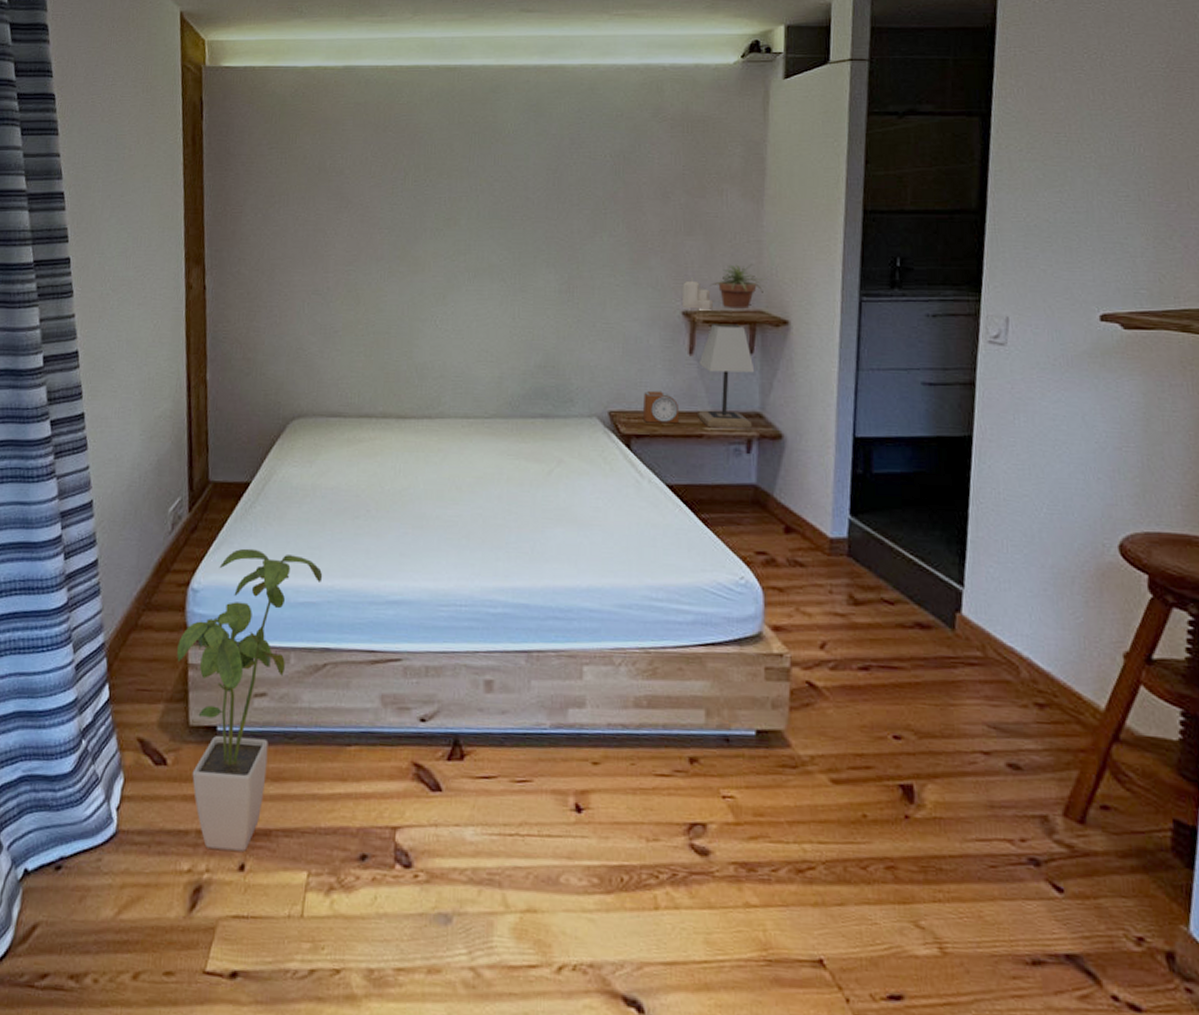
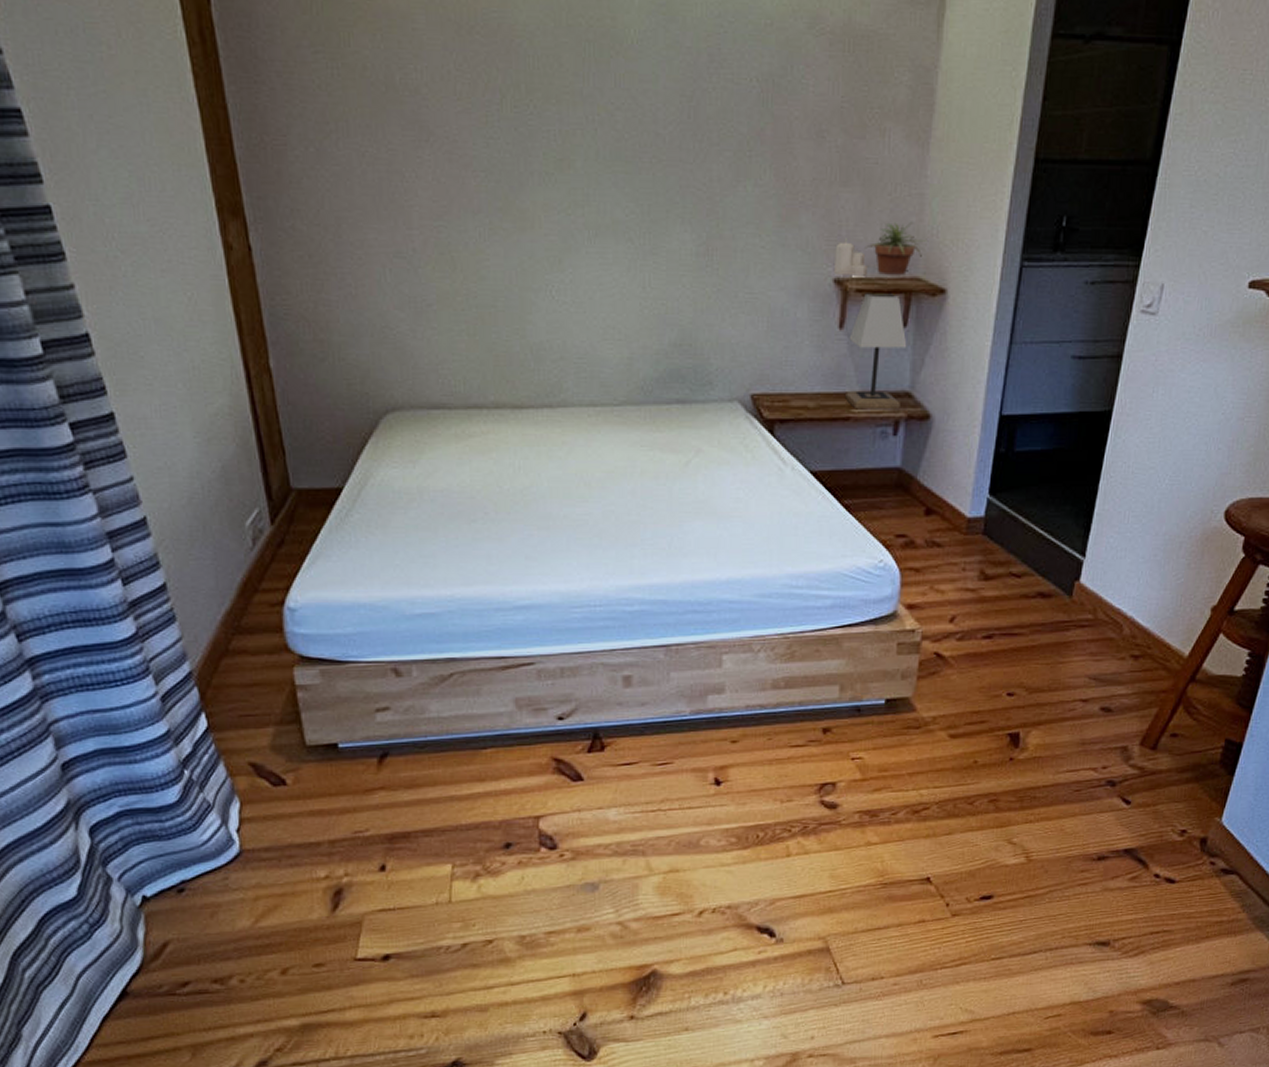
house plant: present [177,548,323,851] -> none [280,561,441,855]
alarm clock: present [643,390,680,424] -> none [788,370,827,406]

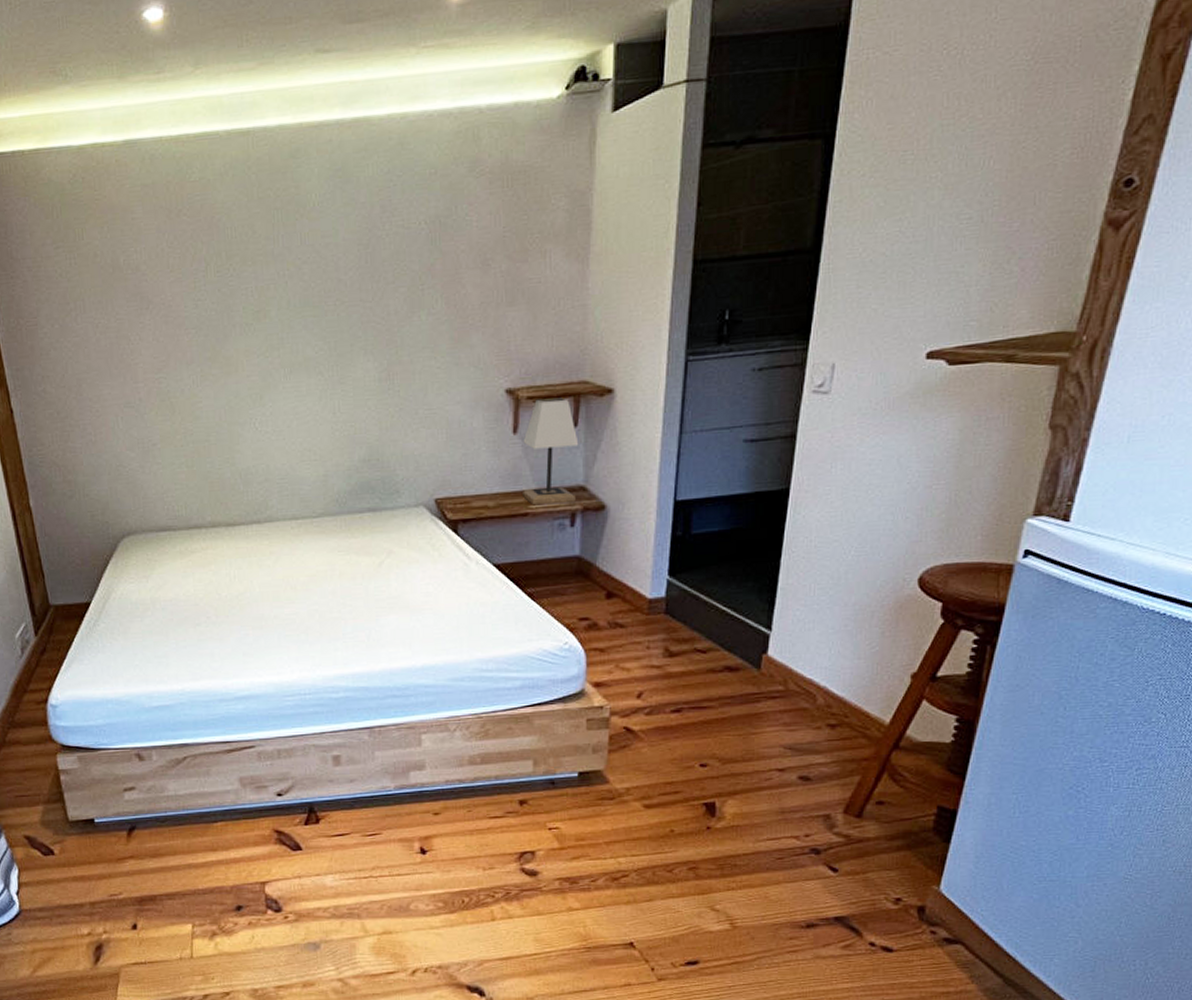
candle: present [835,238,867,276] -> none [505,352,536,386]
potted plant: present [864,221,929,277] -> none [533,330,594,382]

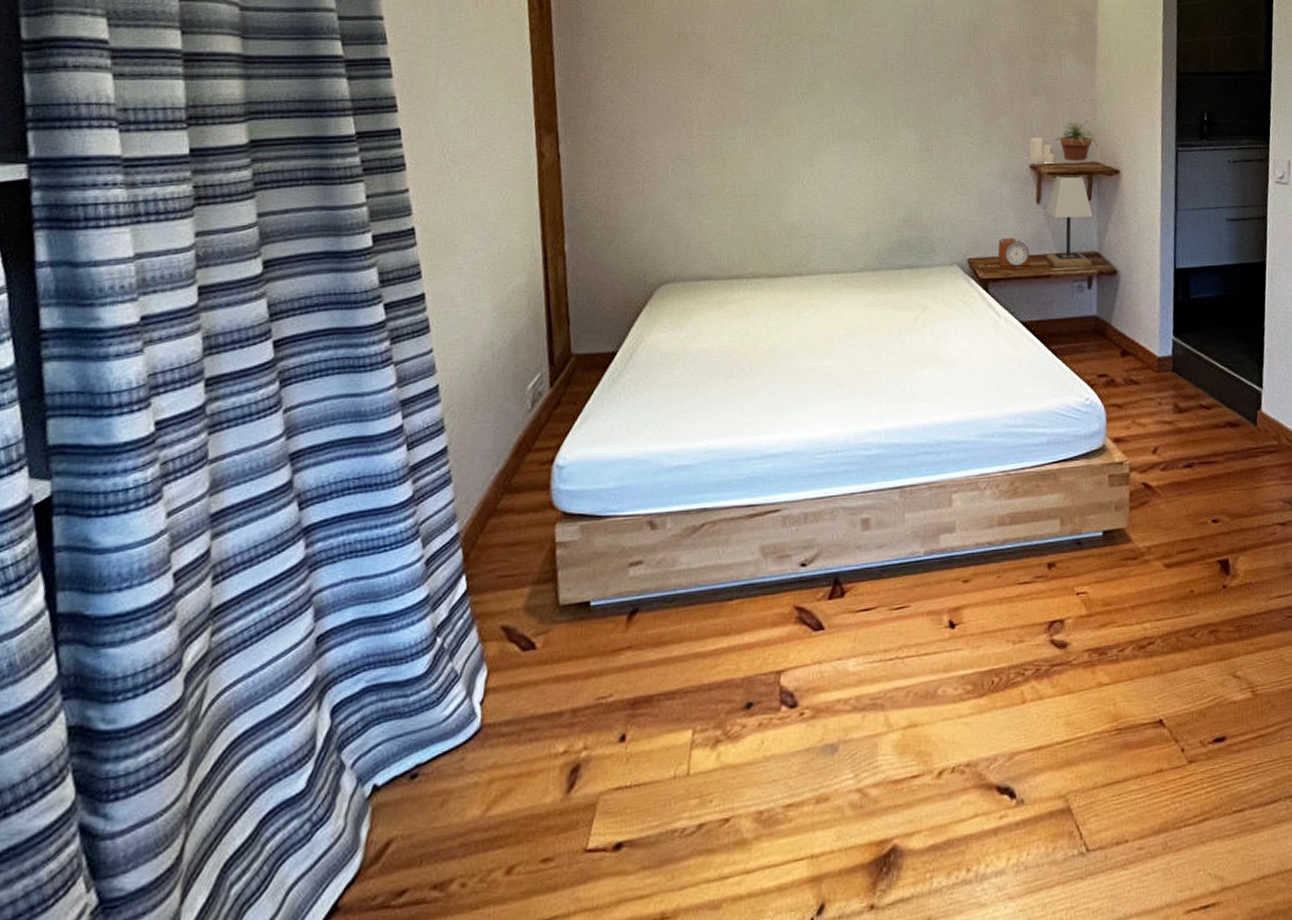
alarm clock: none [469,473,505,507] -> present [998,237,1030,267]
candle: none [505,352,536,386] -> present [1029,134,1056,162]
potted plant: none [533,330,594,382] -> present [1052,120,1102,162]

